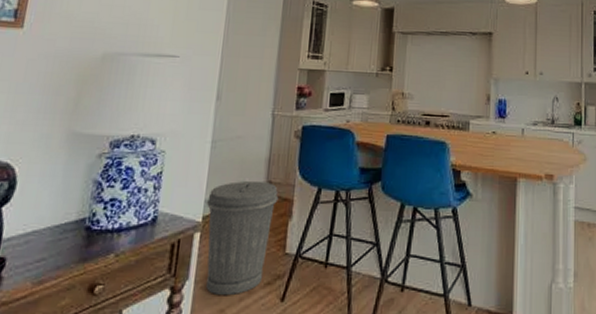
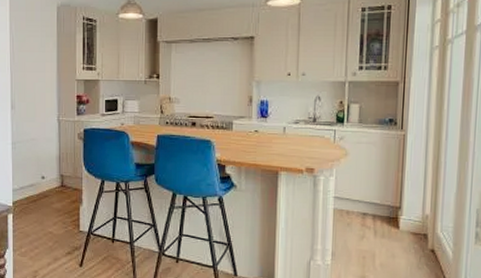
trash can: present [205,180,279,296] -> none [13,174,70,261]

